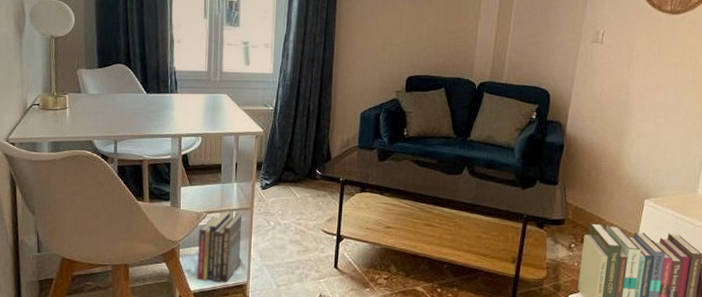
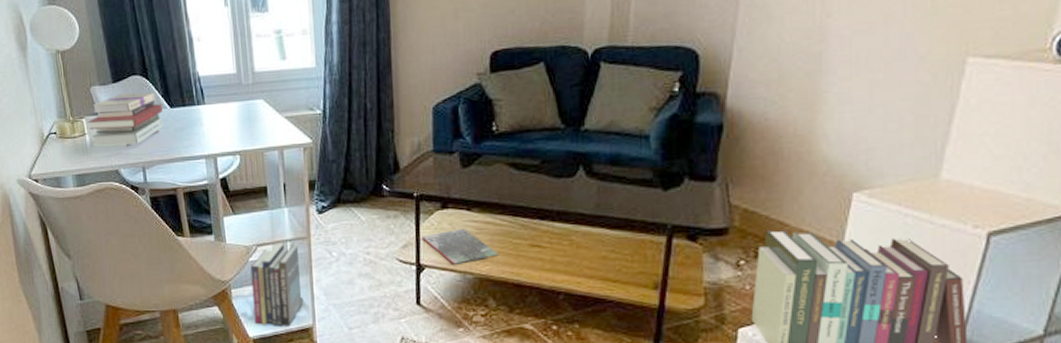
books: none [70,78,140,122] -> present [87,92,163,148]
magazine: none [343,209,402,237] -> present [422,229,499,264]

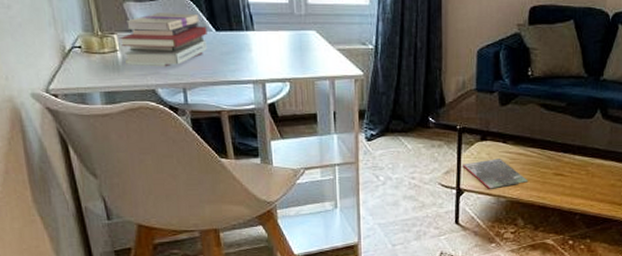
books: present [250,242,304,326] -> none [297,166,350,244]

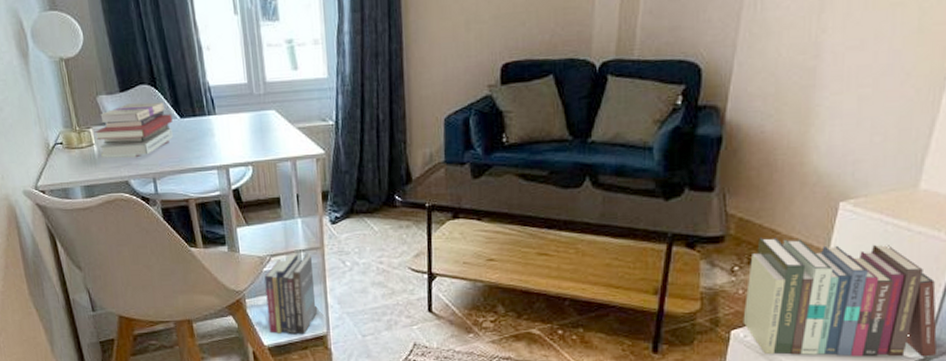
books: none [297,166,350,244] -> present [264,252,318,335]
magazine: present [462,159,529,189] -> none [433,238,508,273]

